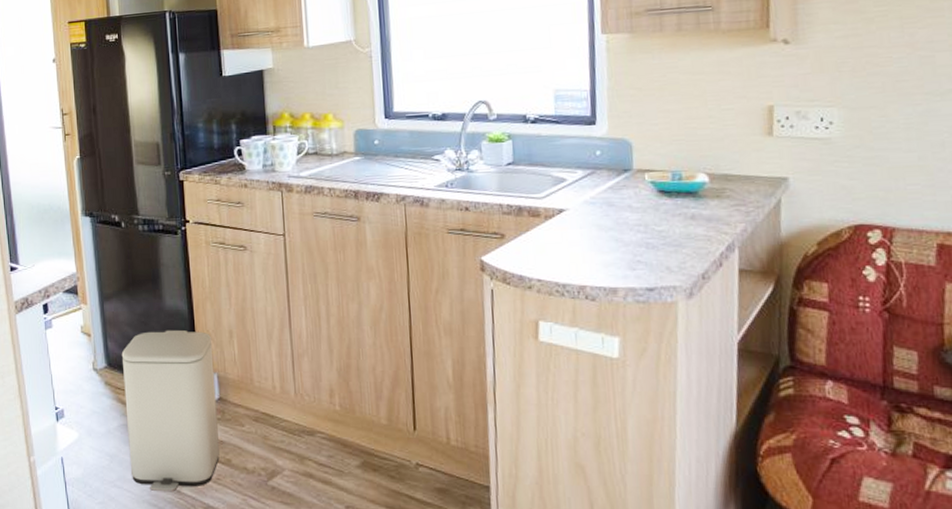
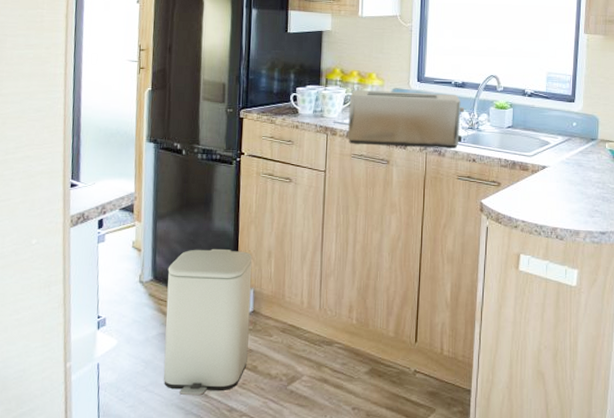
toaster: none [303,129,448,202] -> present [348,89,464,150]

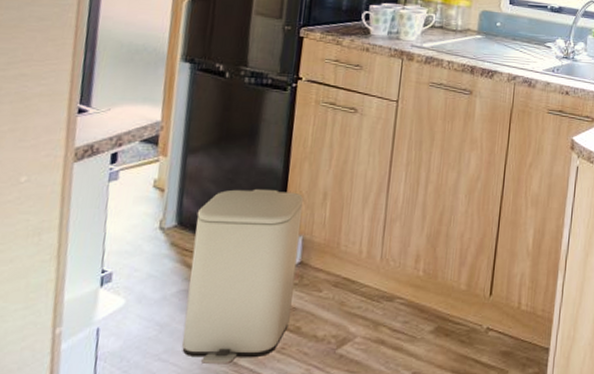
toaster: present [348,89,464,150] -> none [426,10,560,81]

